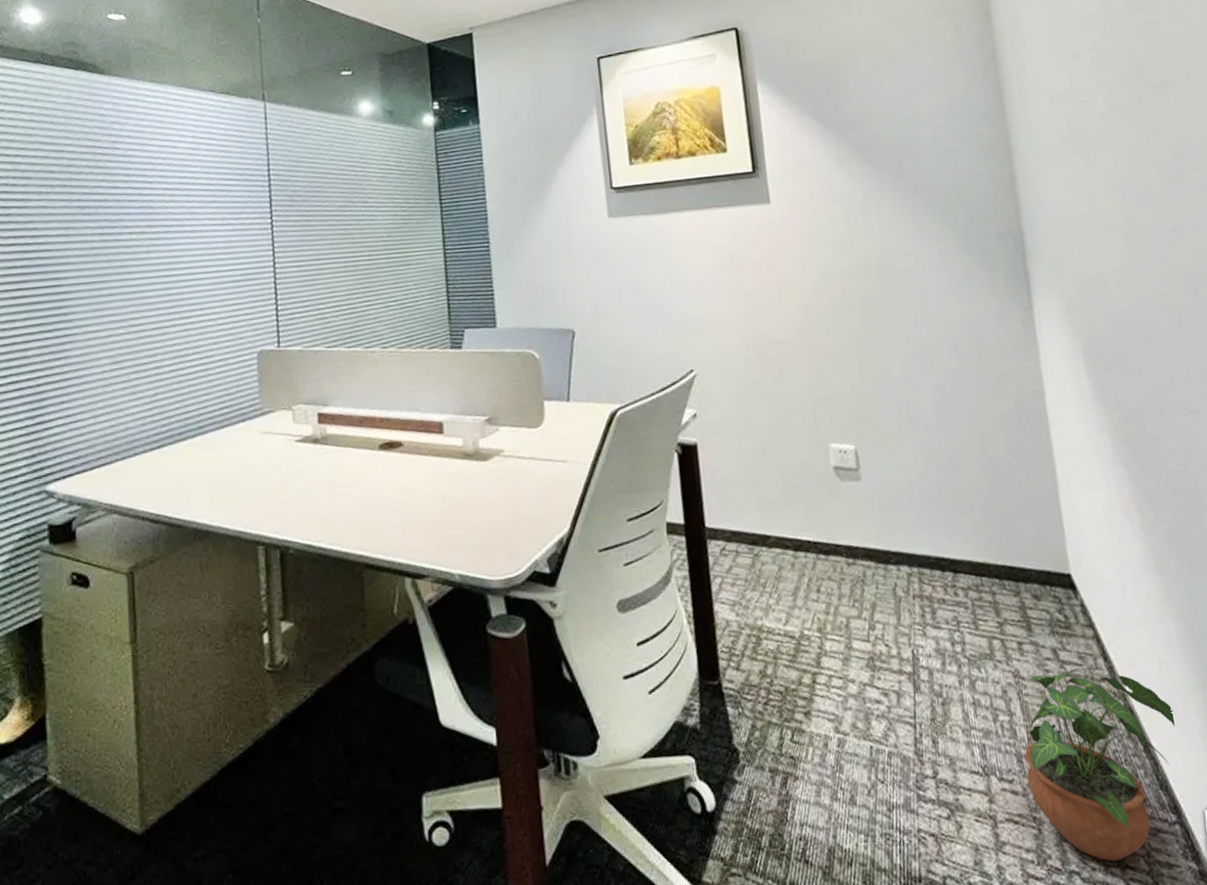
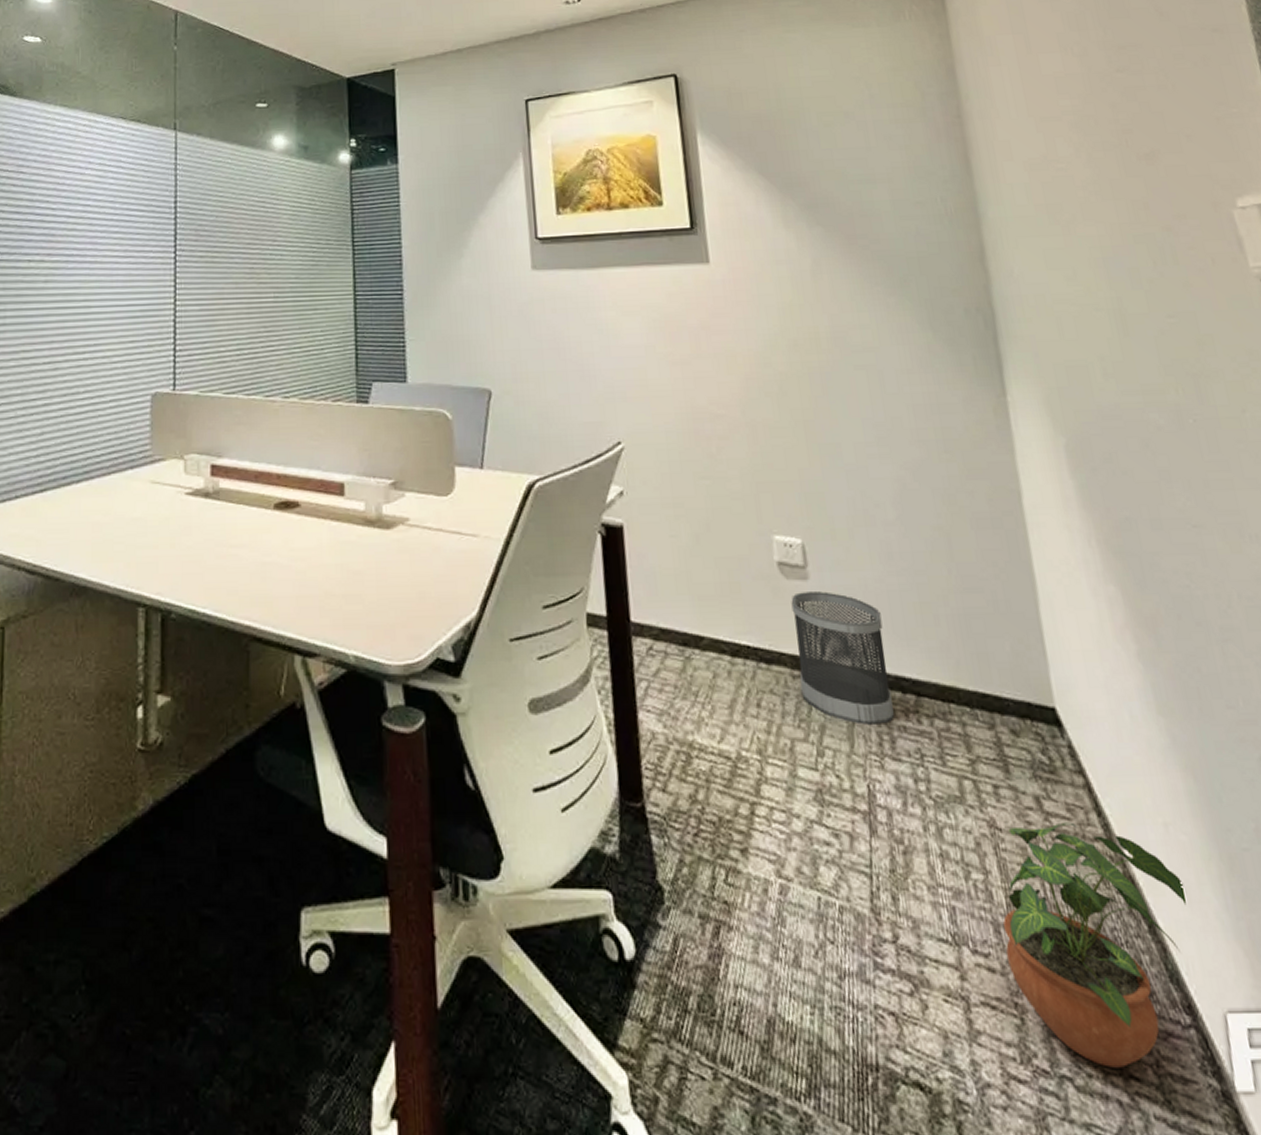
wastebasket: none [846,489,935,601] -> present [791,591,894,725]

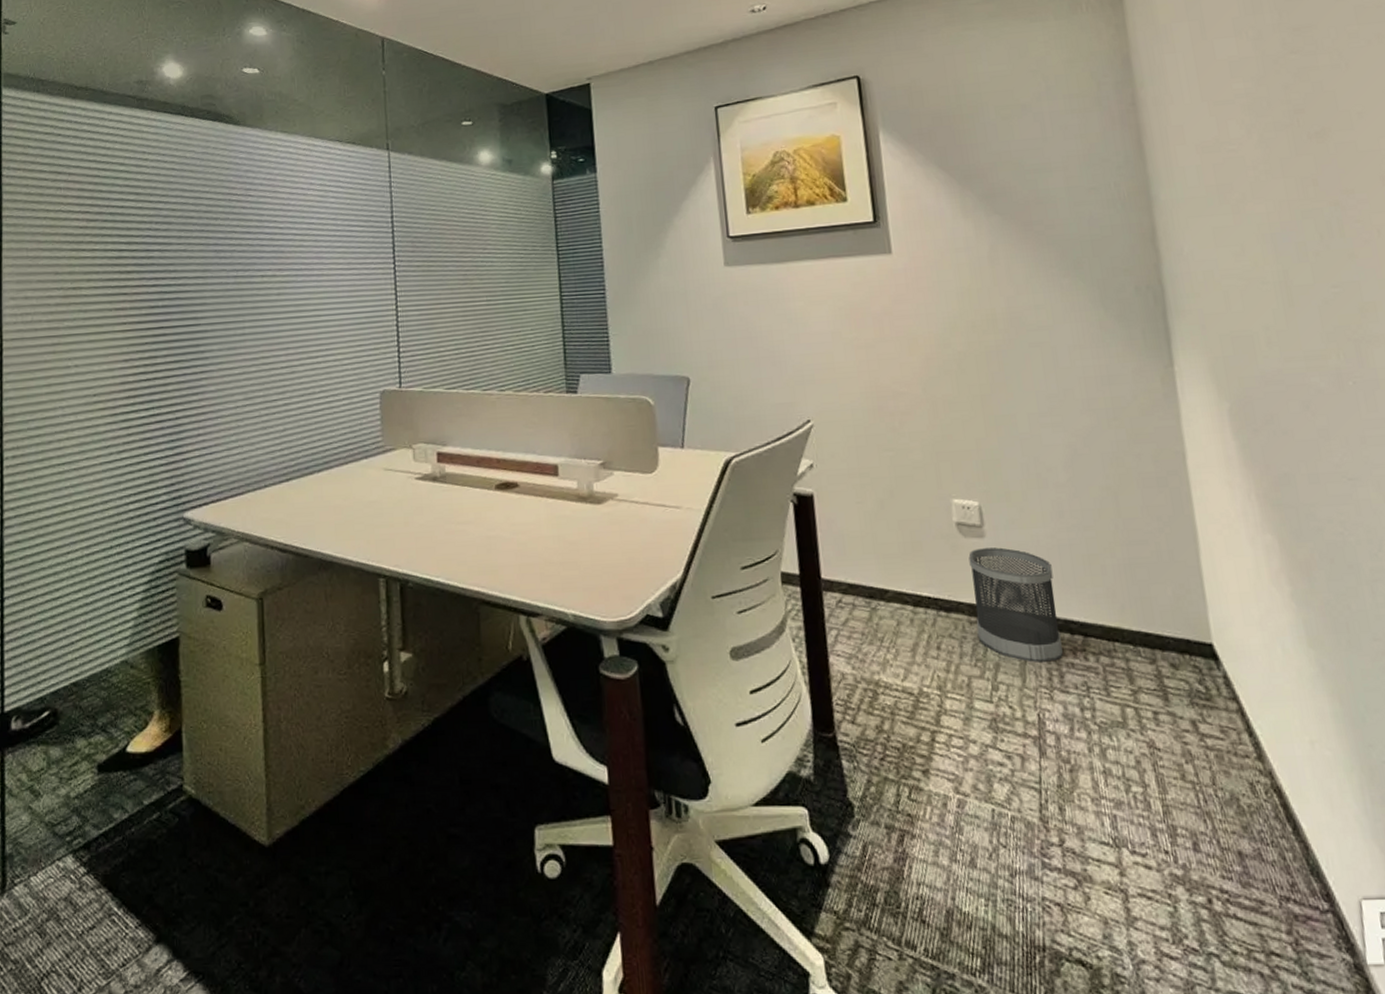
potted plant: present [1003,822,1186,1068] -> none [1160,742,1328,946]

